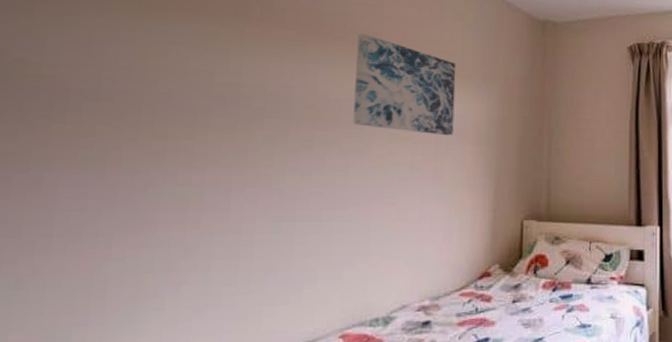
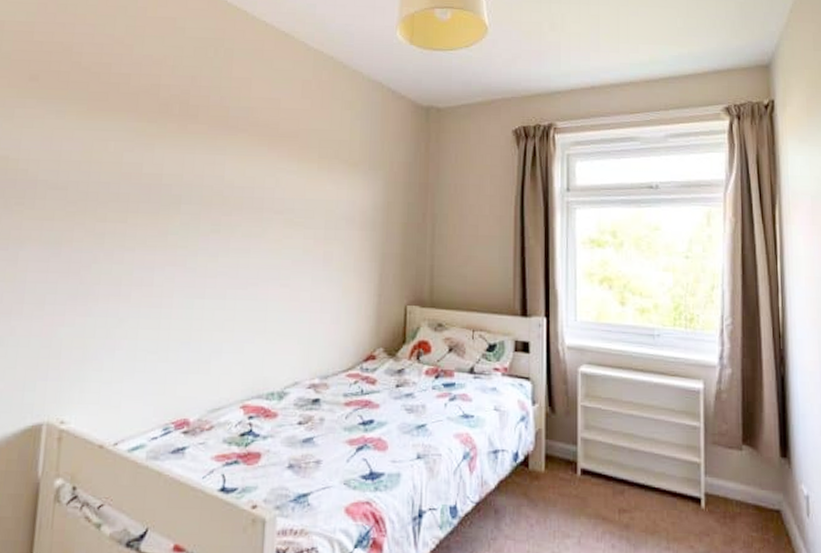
wall art: present [353,33,456,136] -> none [253,126,345,221]

